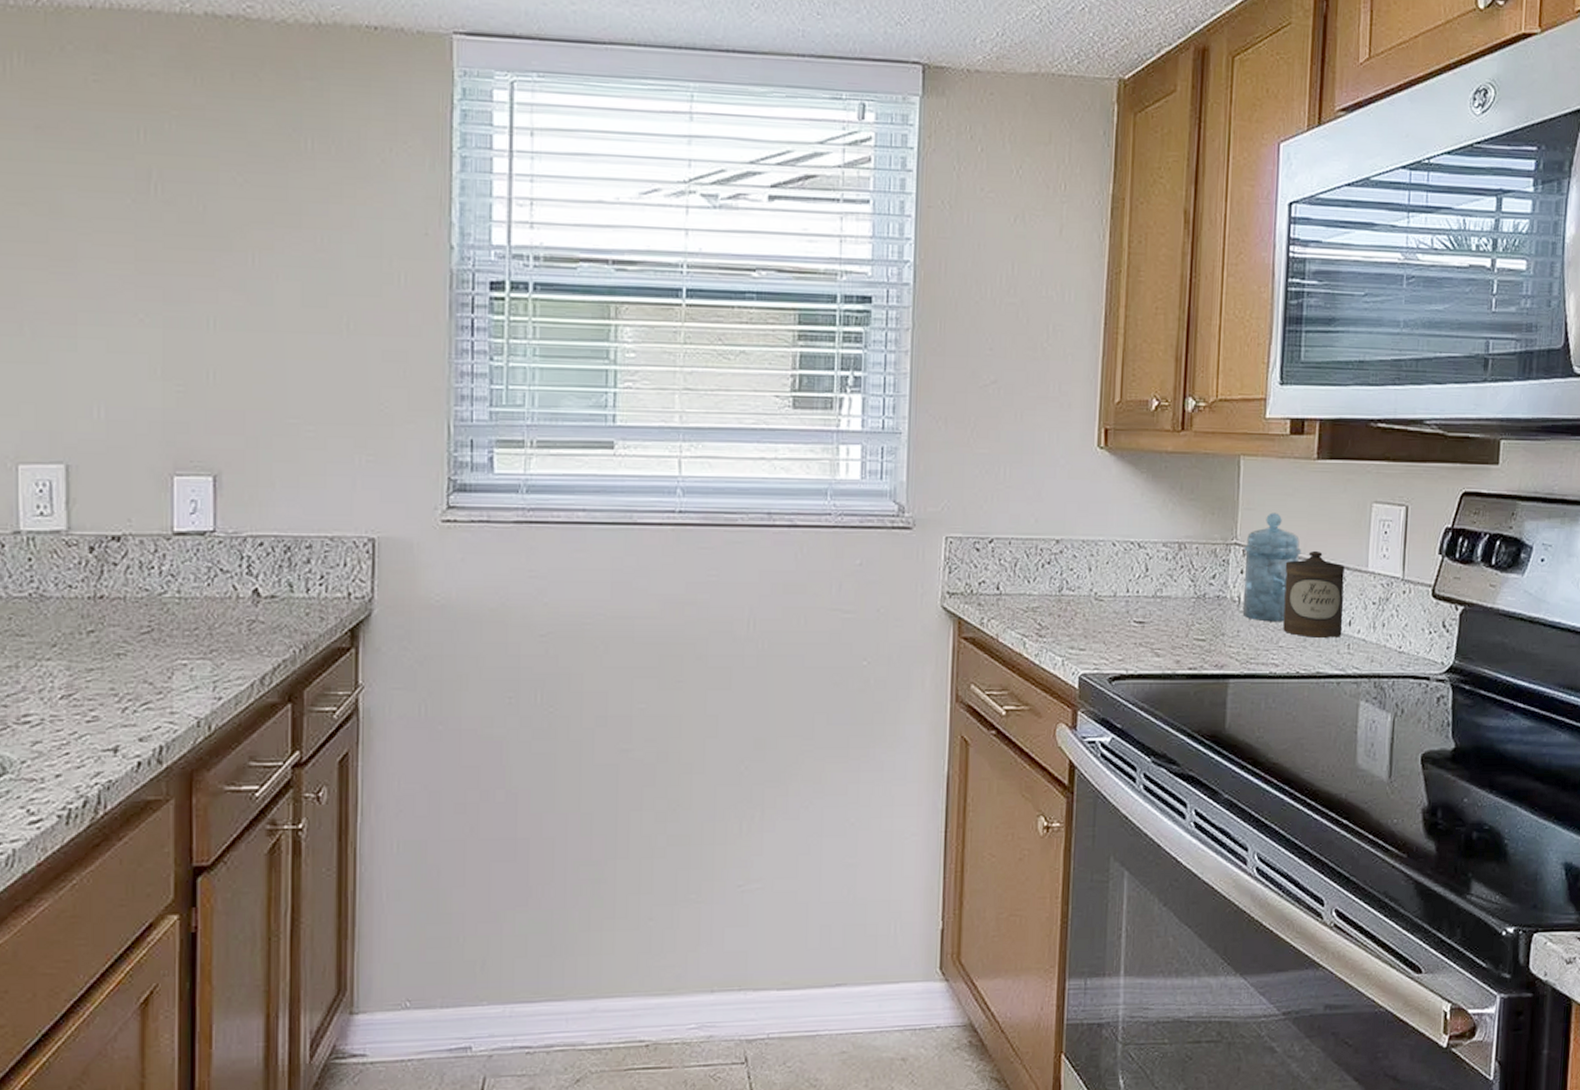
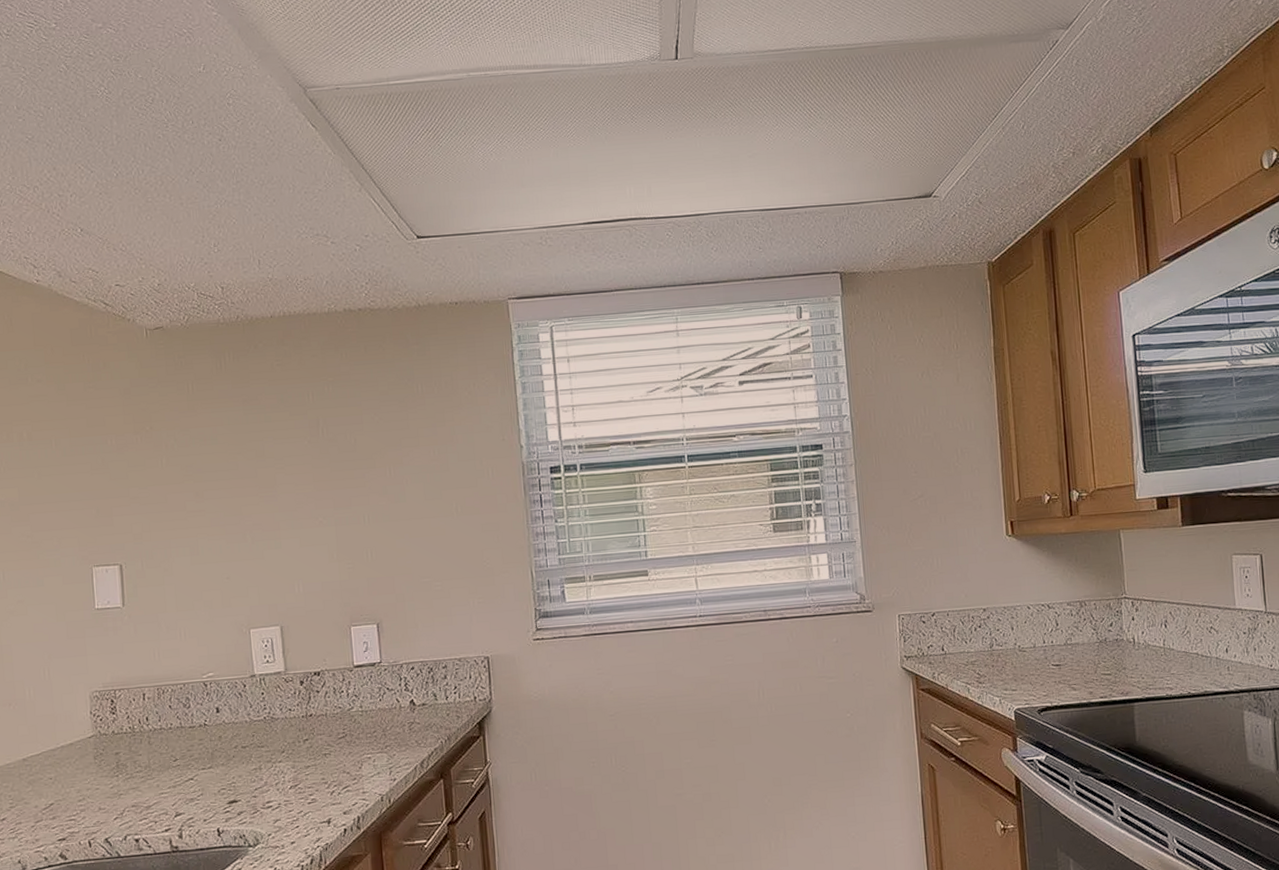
canister: present [1243,512,1302,622] -> none [1132,570,1180,655]
canister: present [1283,550,1345,638] -> none [1167,596,1222,665]

